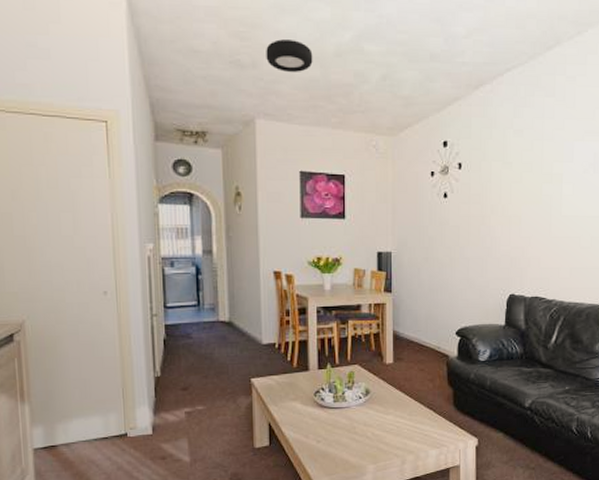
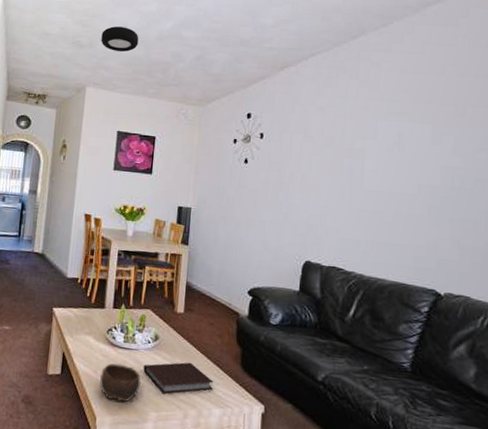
bowl: none [313,424,356,461] -> present [100,363,141,403]
notebook: none [357,410,428,445] -> present [143,362,214,394]

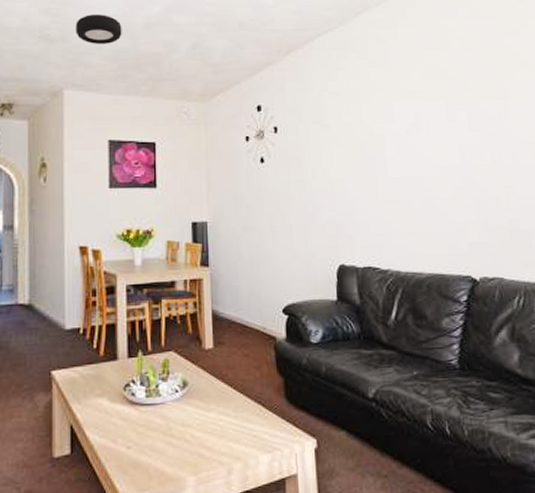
bowl: present [100,363,141,403] -> none [122,424,173,472]
notebook: present [143,362,214,394] -> none [173,405,258,450]

